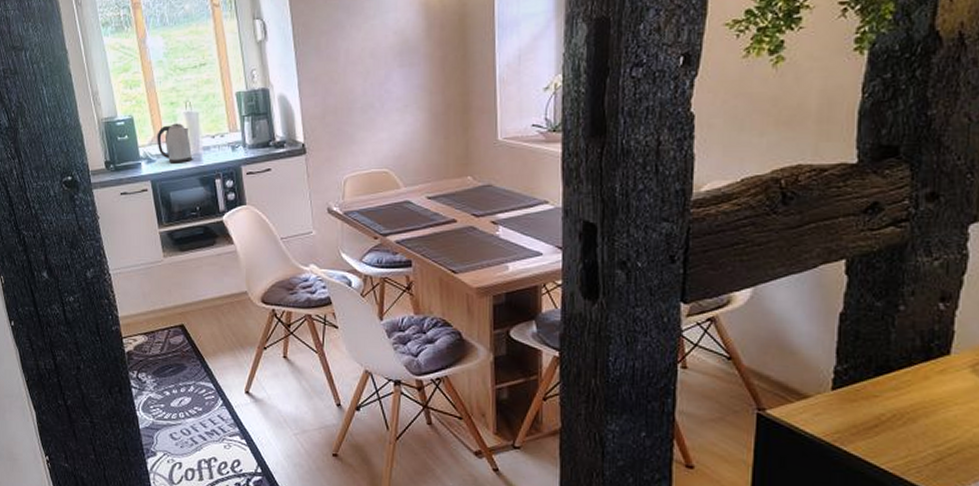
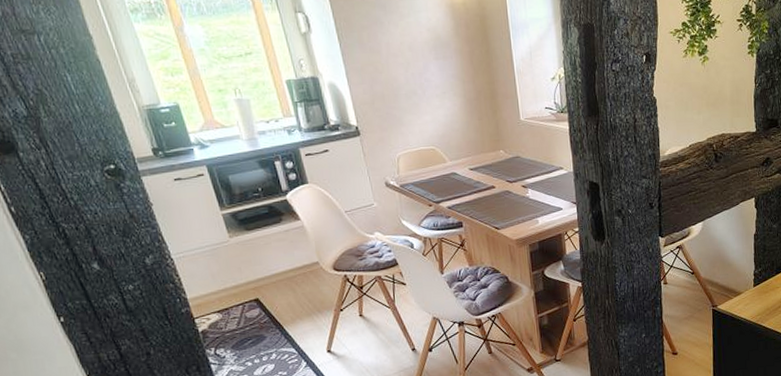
kettle: present [157,123,192,163] -> none [207,109,248,148]

